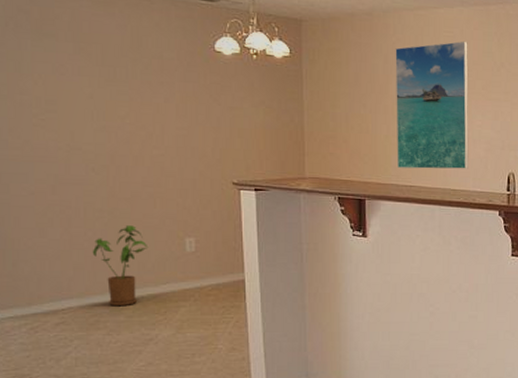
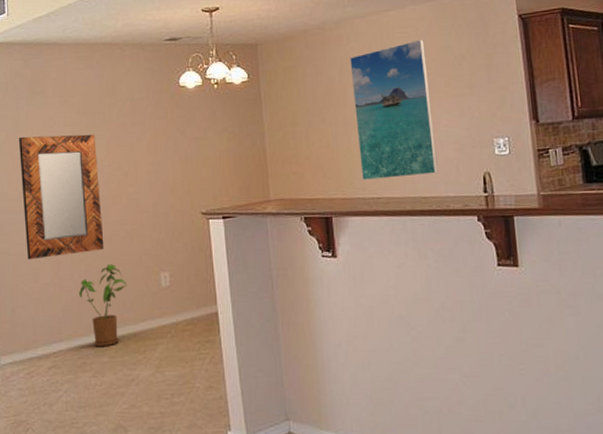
home mirror: none [22,80,123,214] -> present [19,134,104,260]

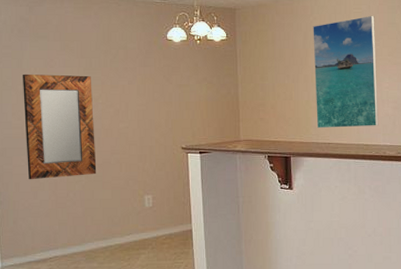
house plant: present [78,264,128,347] -> none [73,187,116,255]

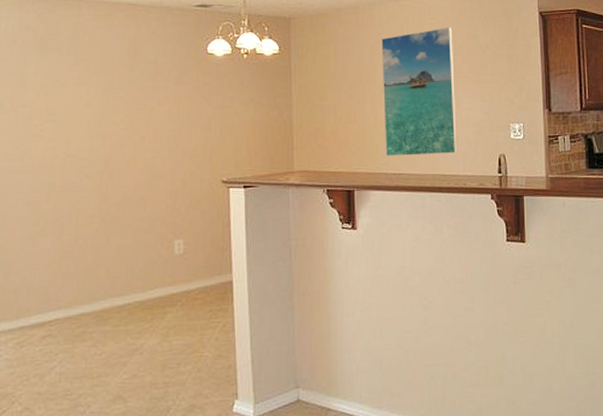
home mirror: present [23,74,97,180] -> none [24,93,115,224]

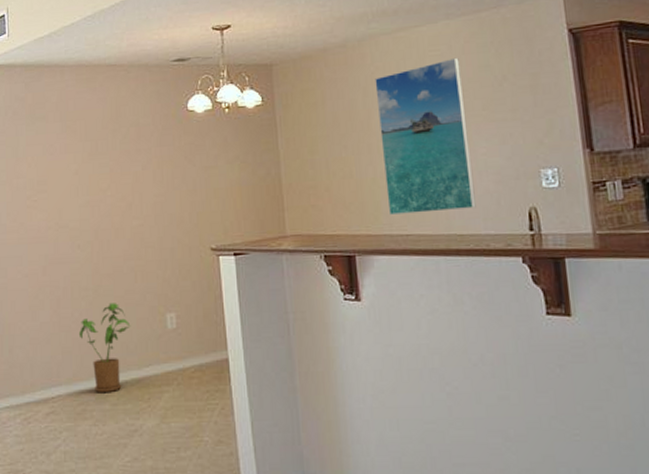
house plant: none [82,230,138,316] -> present [78,303,131,393]

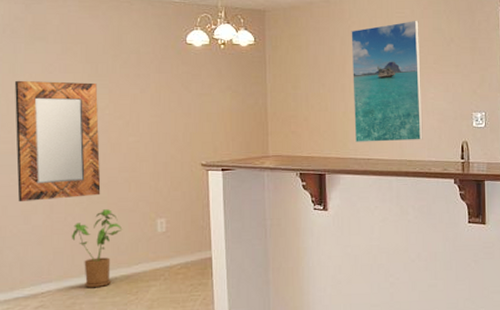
home mirror: none [18,162,107,297] -> present [15,80,101,202]

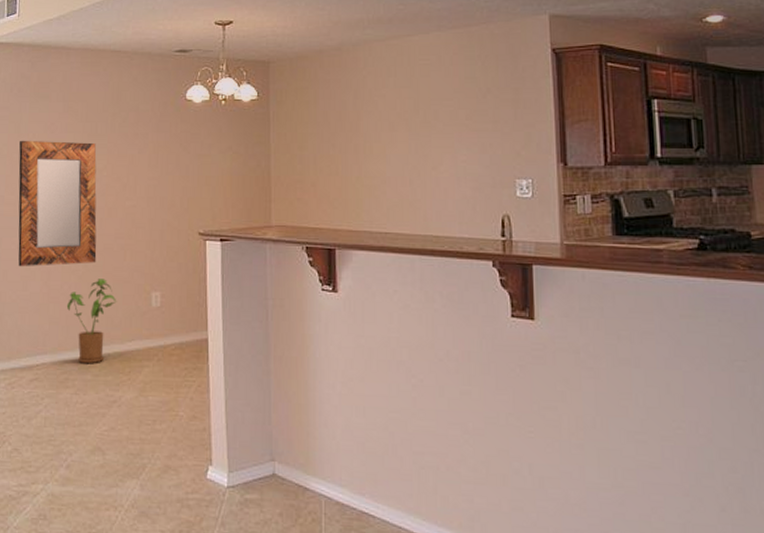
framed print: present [351,20,423,142] -> none [366,68,453,213]

